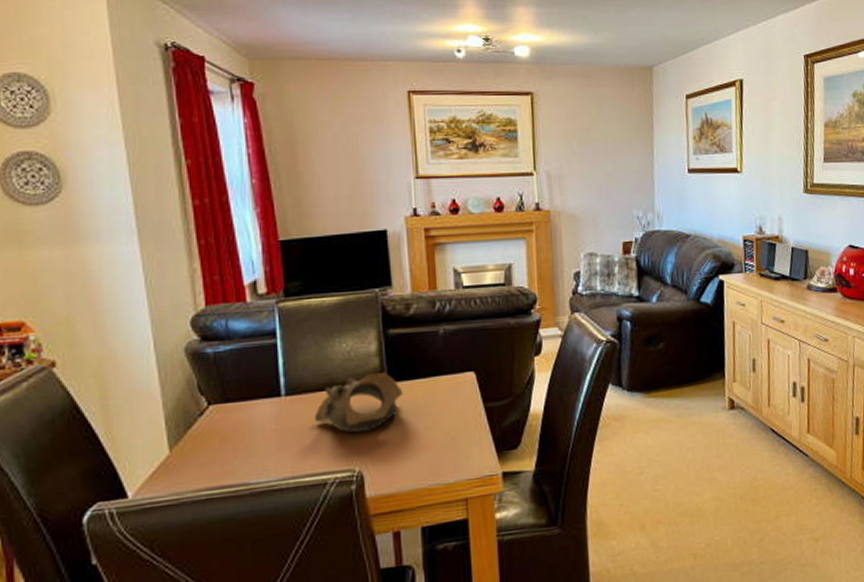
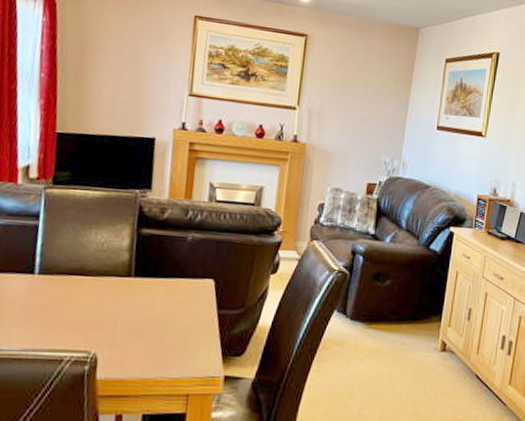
decorative bowl: present [315,371,403,433] -> none [62,266,146,318]

